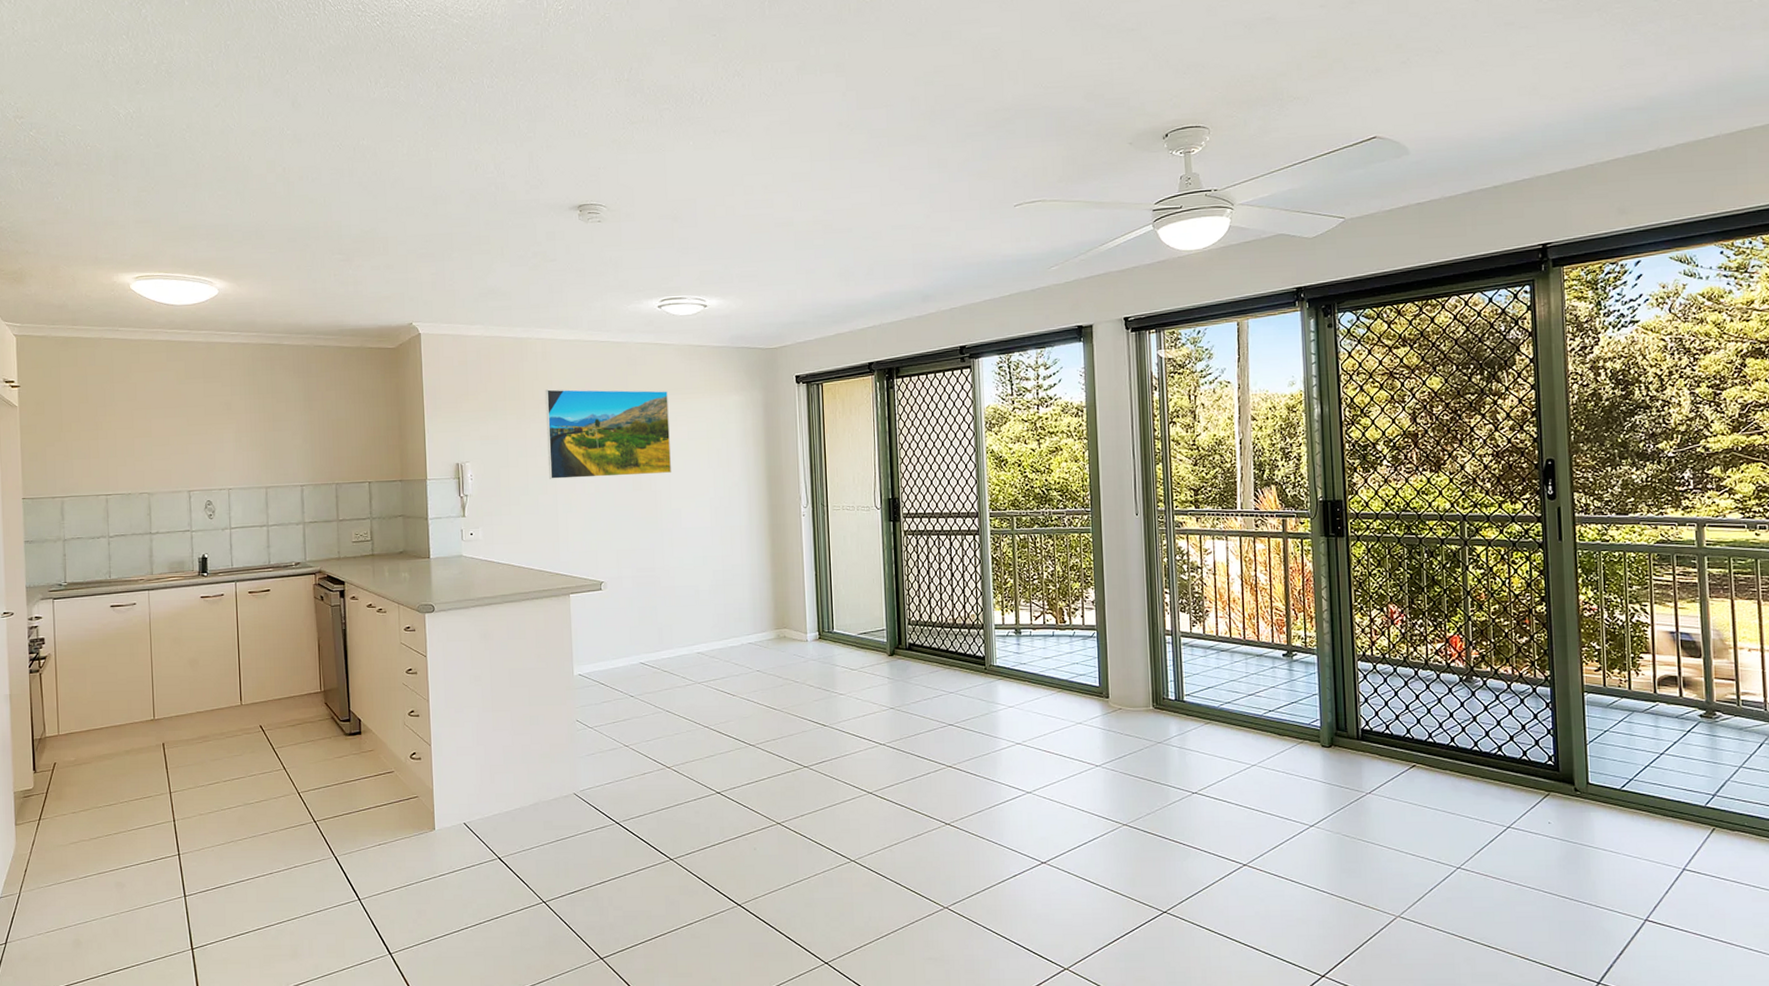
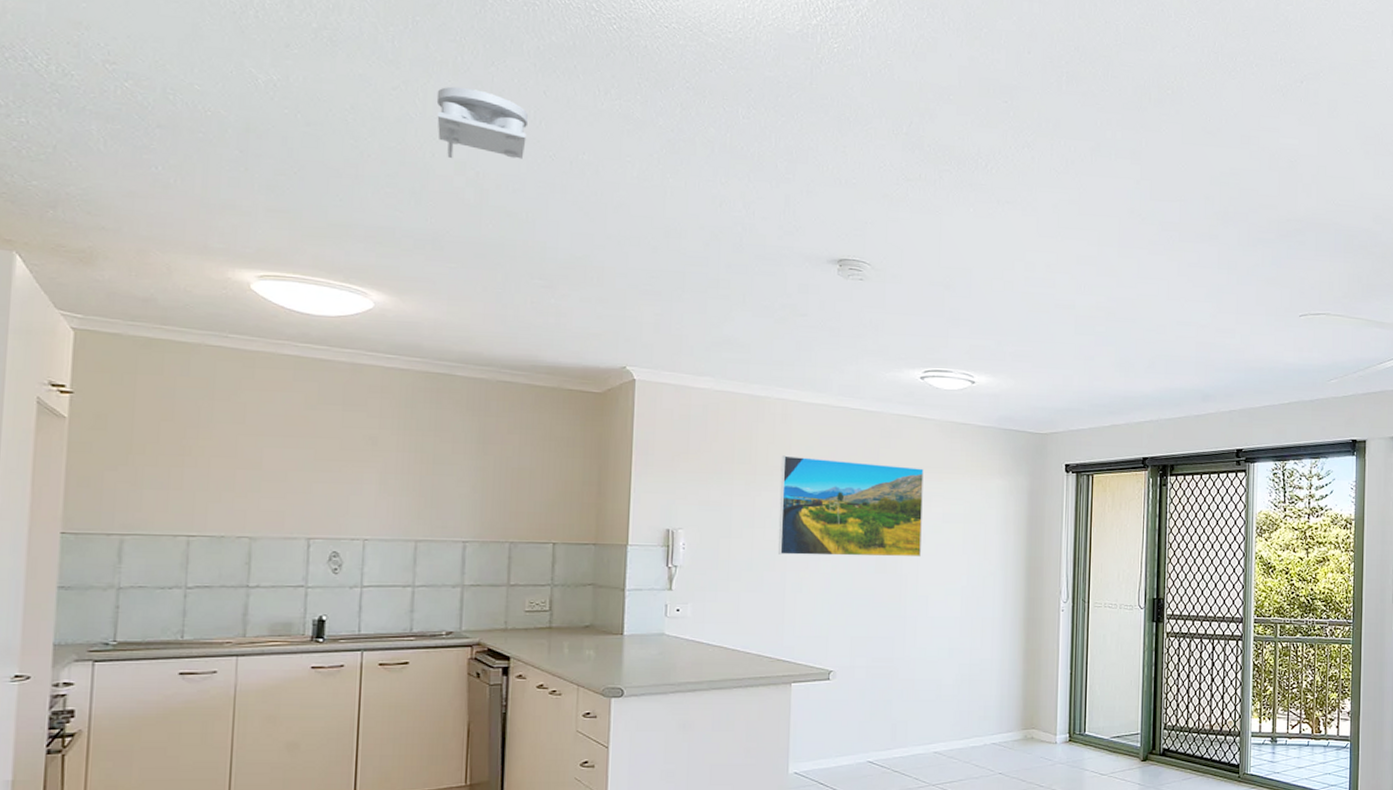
smoke detector: none [248,96,319,159] -> present [436,86,529,159]

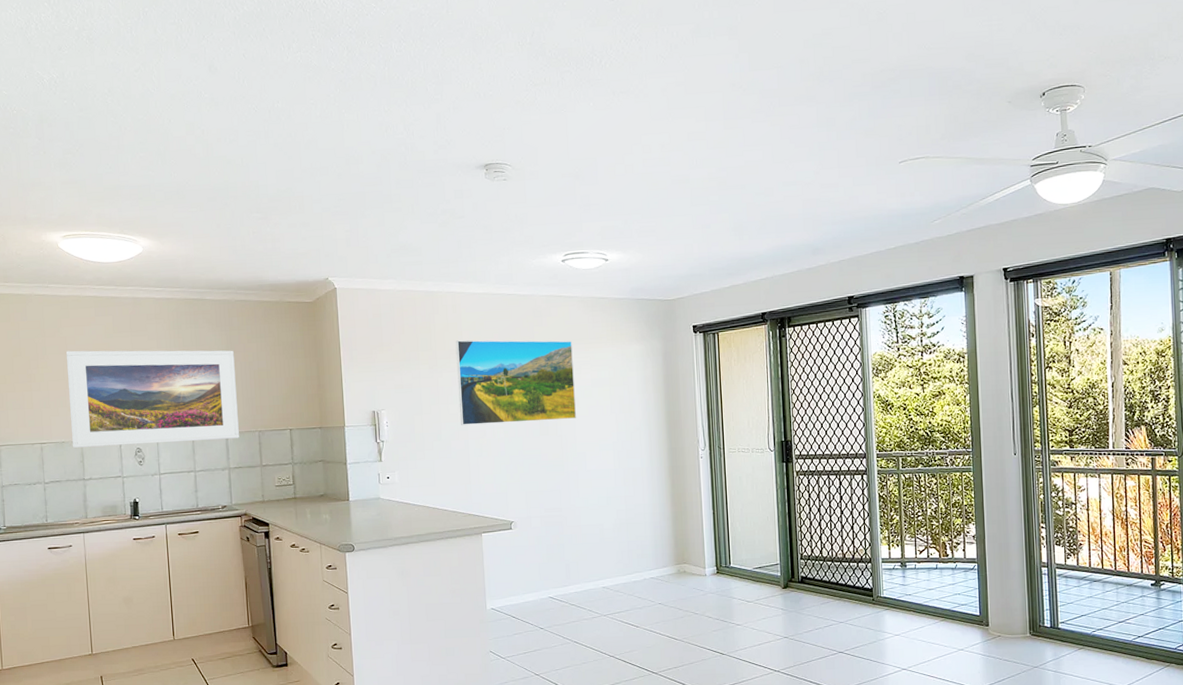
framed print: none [235,420,487,549] -> present [65,350,239,448]
smoke detector: present [436,86,529,159] -> none [166,61,235,121]

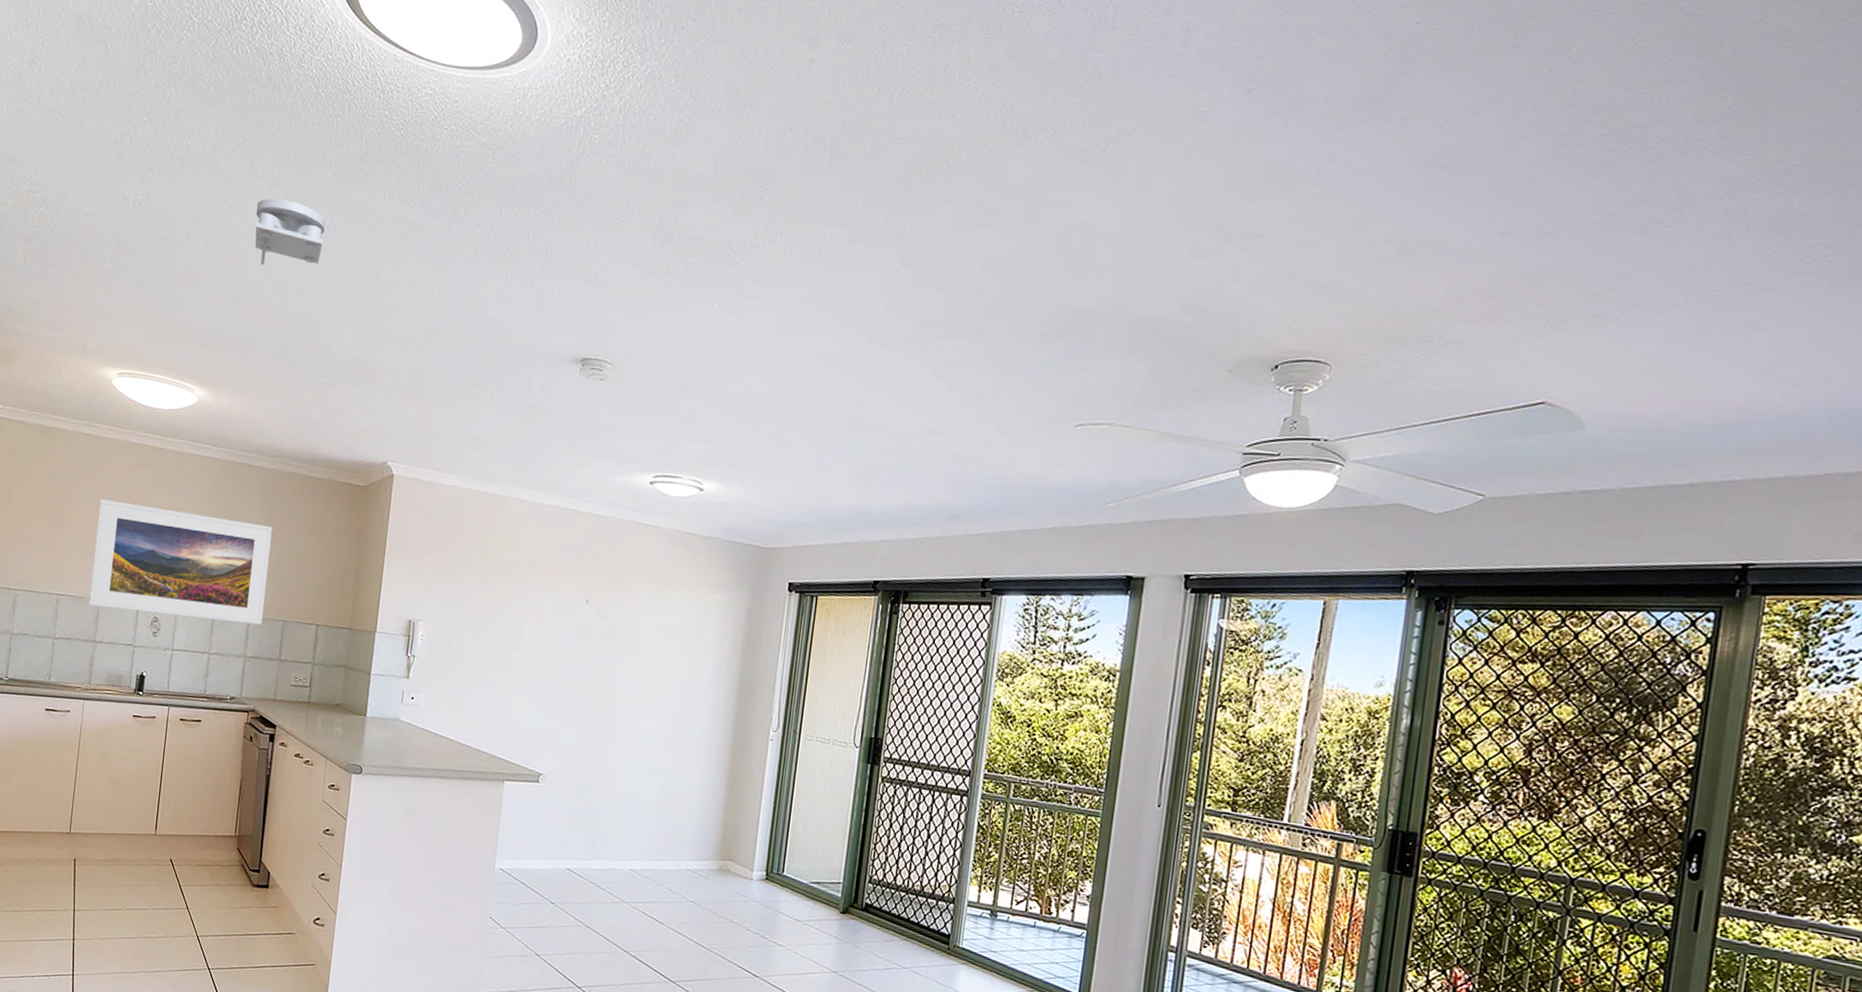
smoke detector: none [166,61,235,121] -> present [255,198,326,265]
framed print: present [455,340,577,425] -> none [502,555,645,669]

